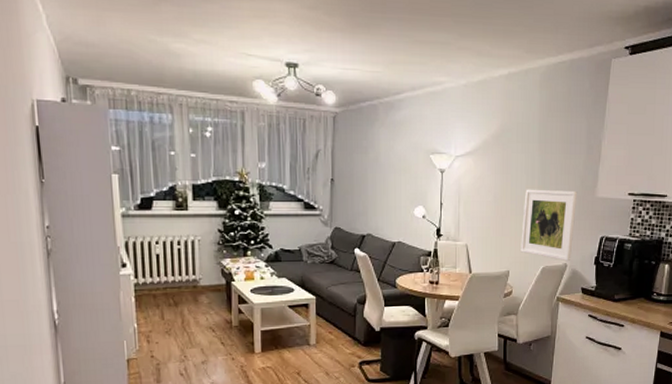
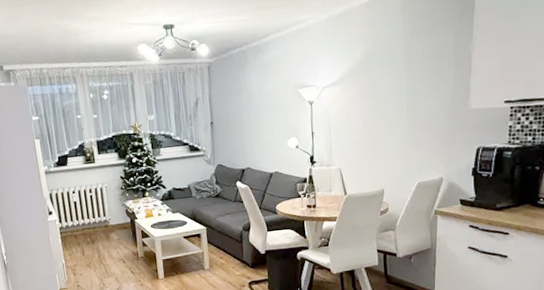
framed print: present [521,189,578,262] -> none [393,105,449,176]

